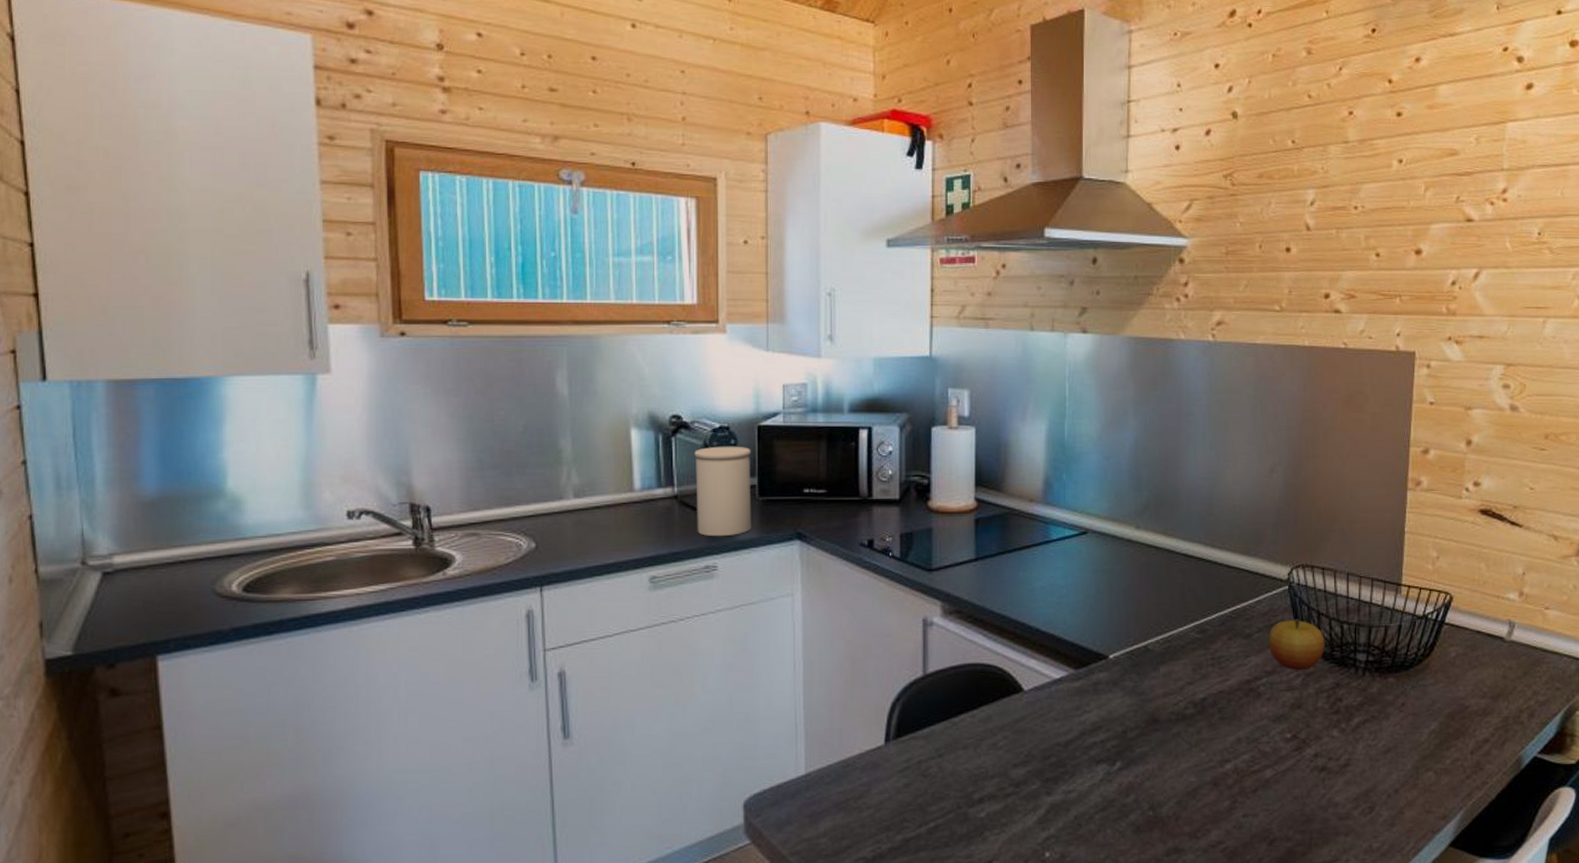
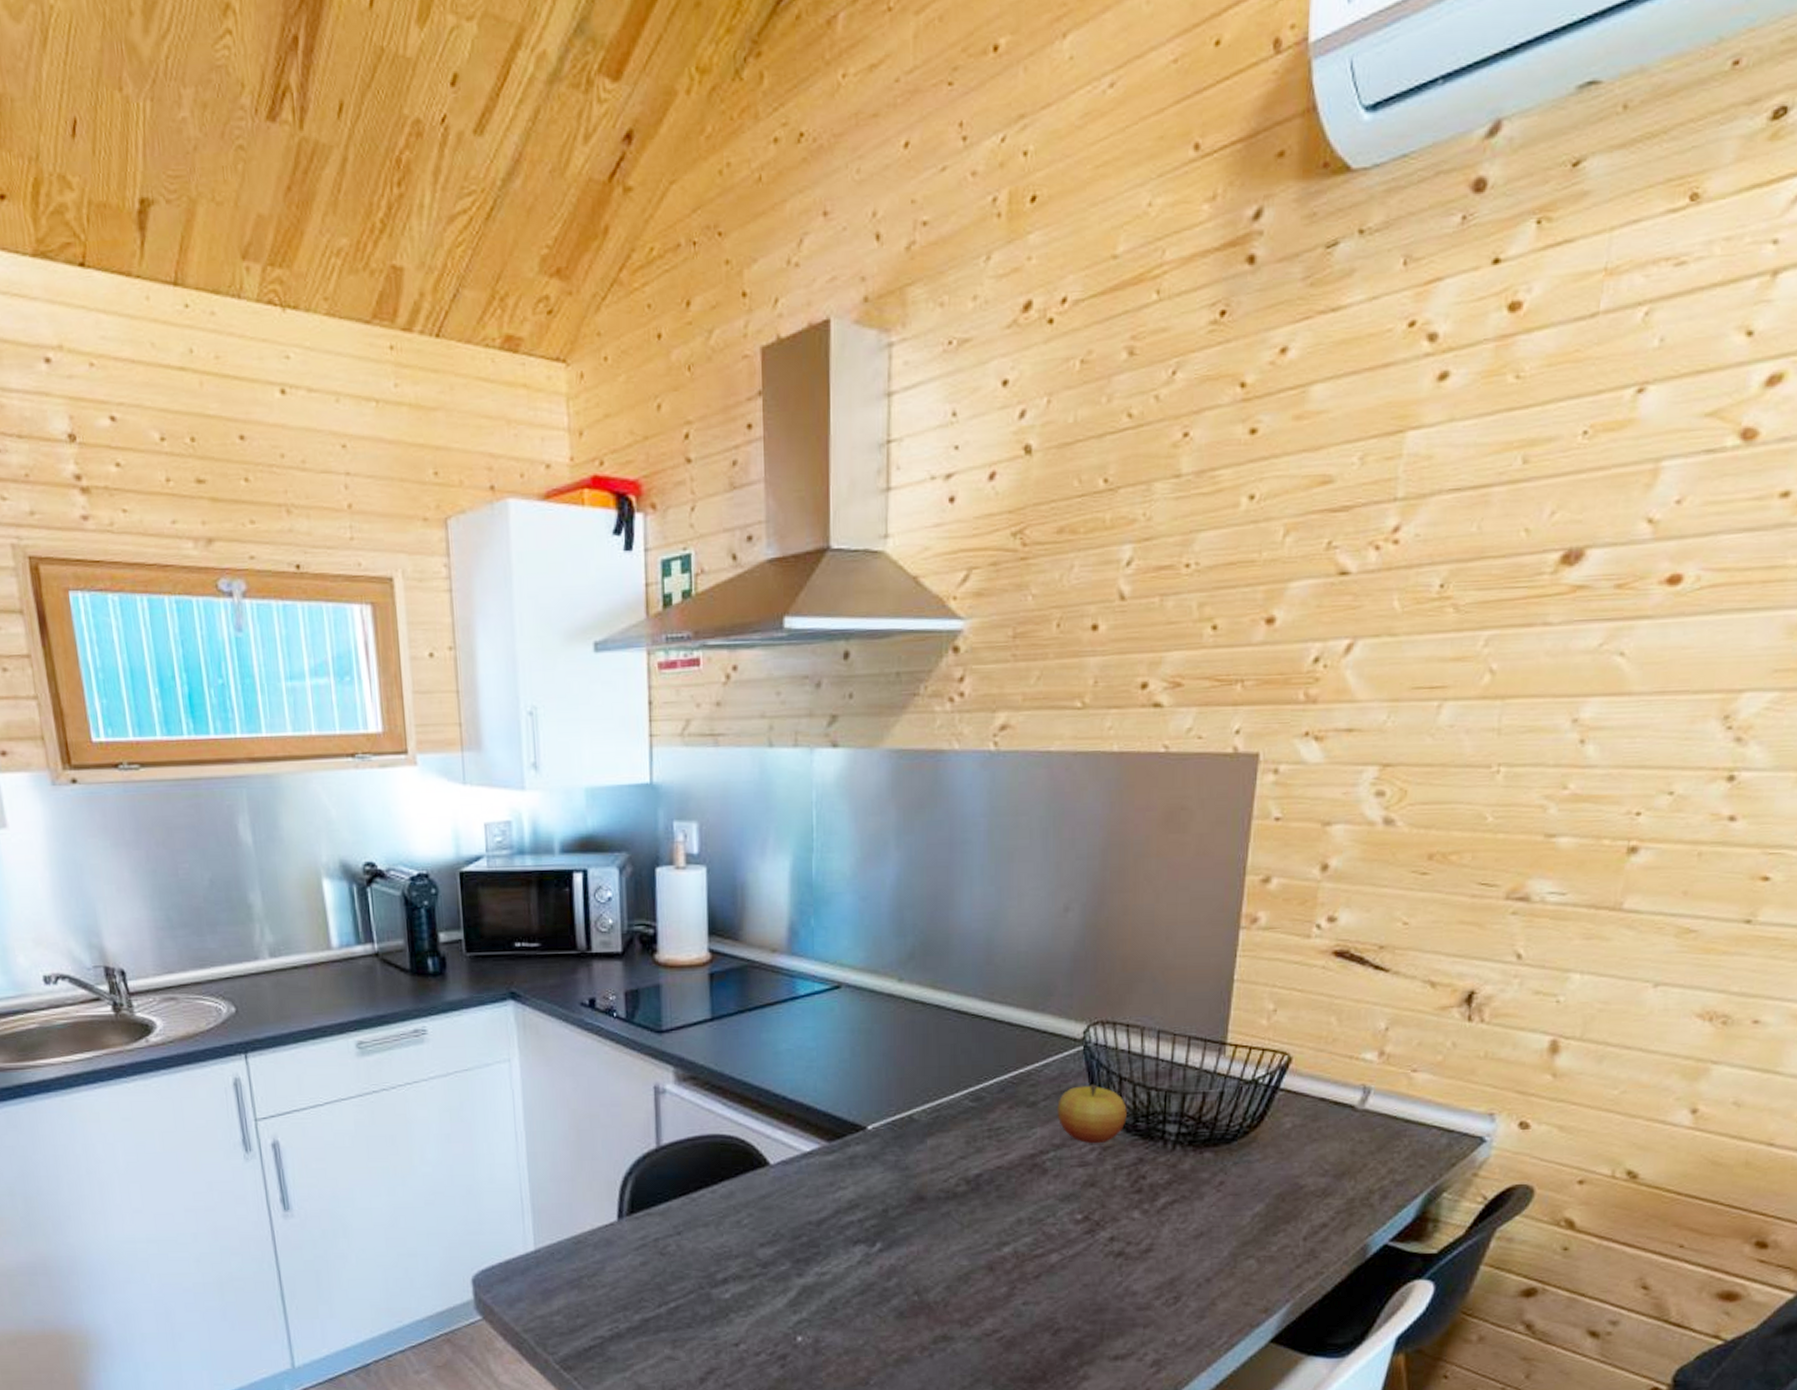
canister: present [694,446,752,537] -> none [392,895,461,998]

